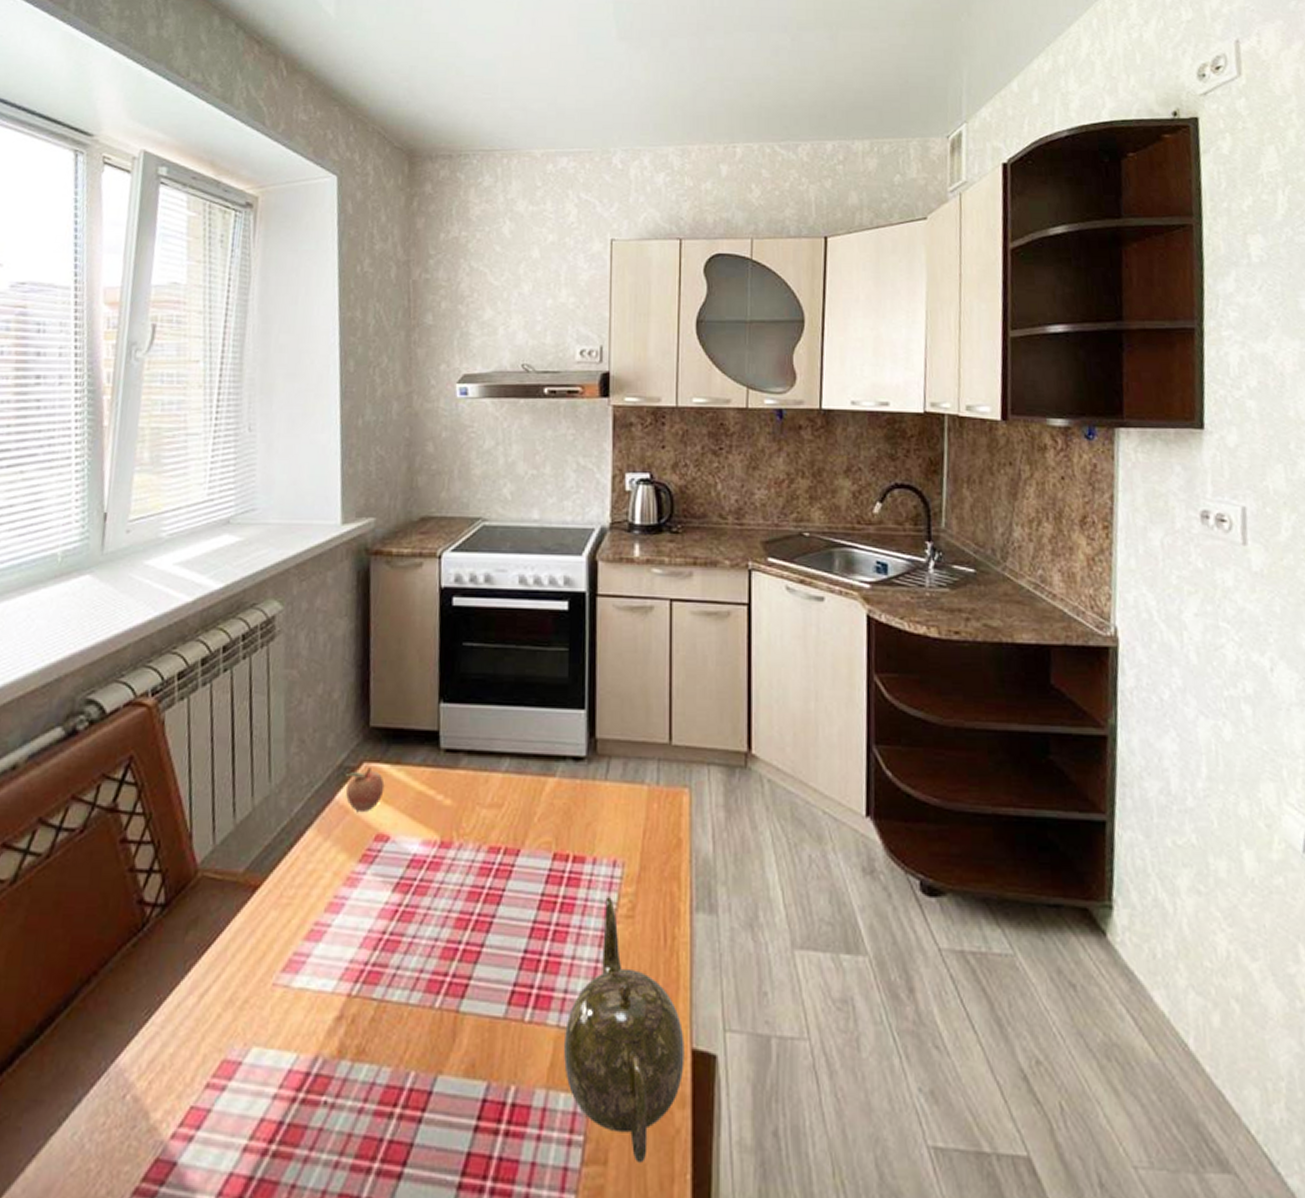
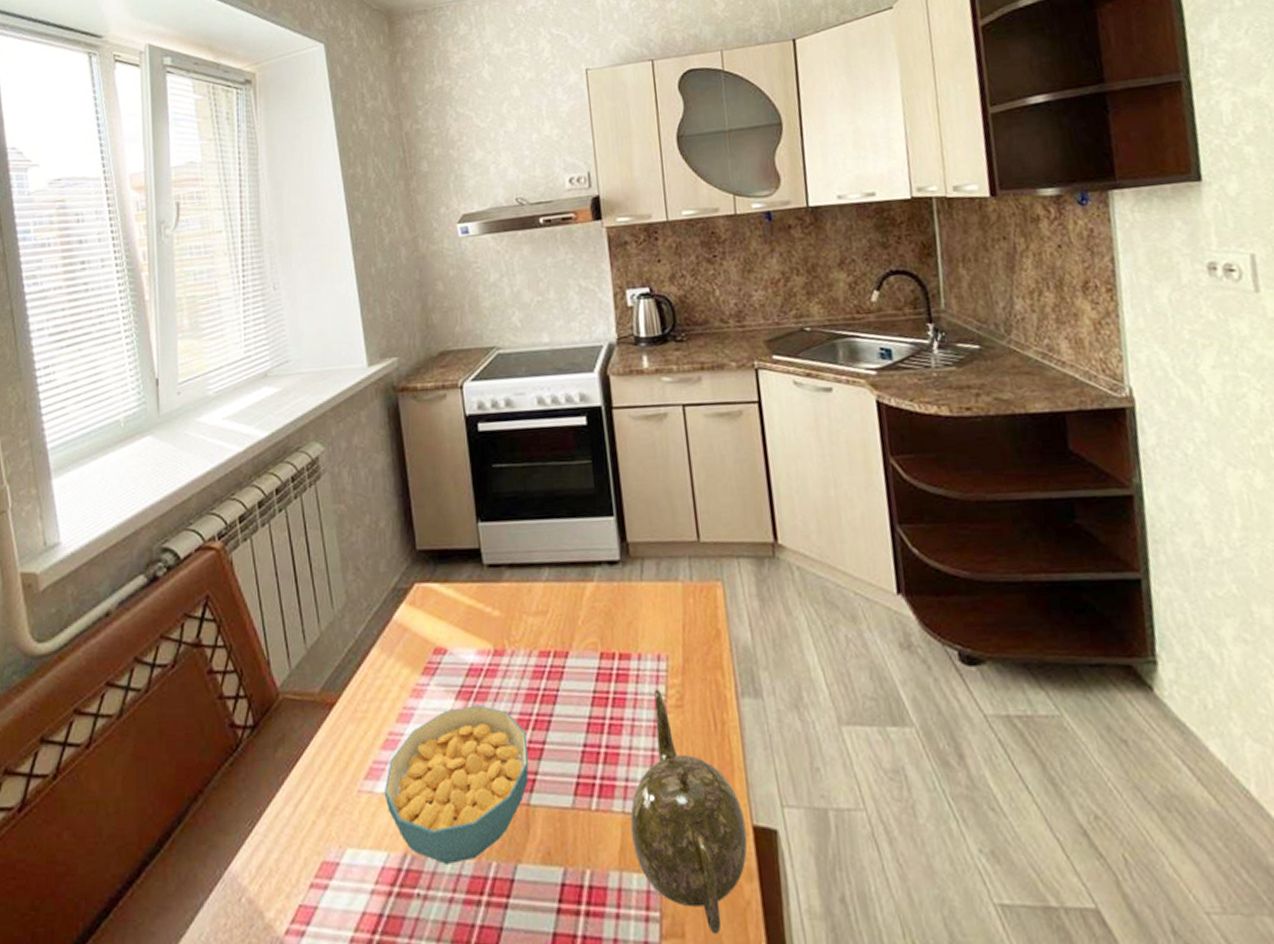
cereal bowl: none [301,899,465,1071] -> present [384,705,529,864]
fruit: present [345,767,385,811] -> none [400,587,437,629]

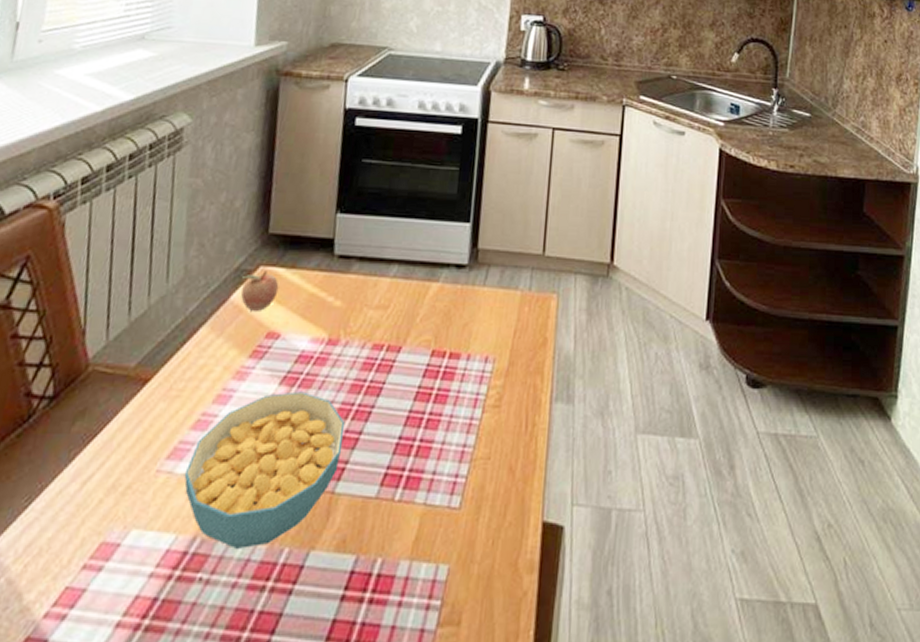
fruit: none [400,587,437,629] -> present [241,271,279,311]
teapot: present [630,689,748,935] -> none [428,389,537,623]

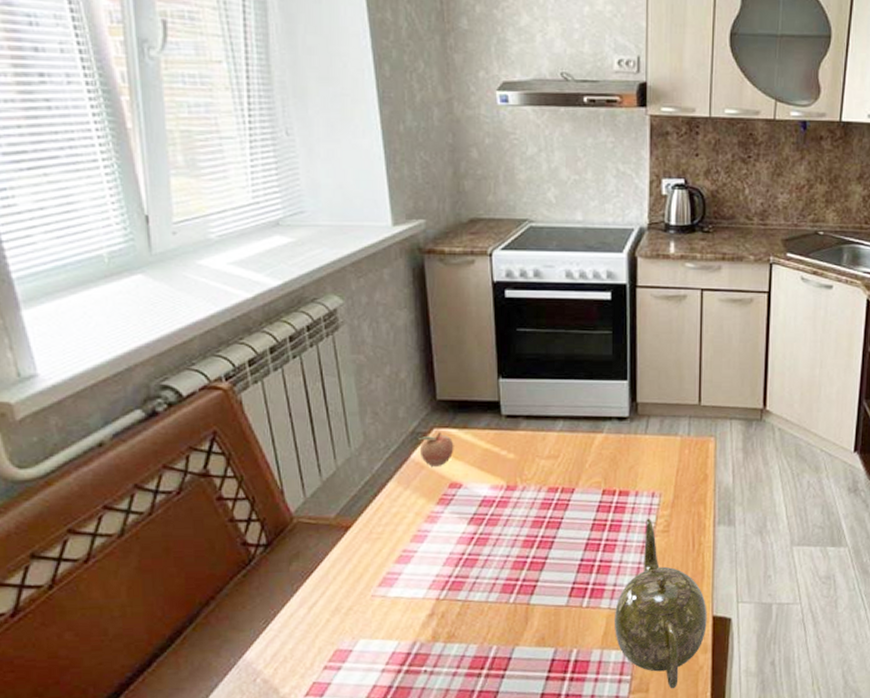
cereal bowl: present [184,391,346,549] -> none [396,529,532,649]
teapot: none [428,389,537,623] -> present [615,518,707,689]

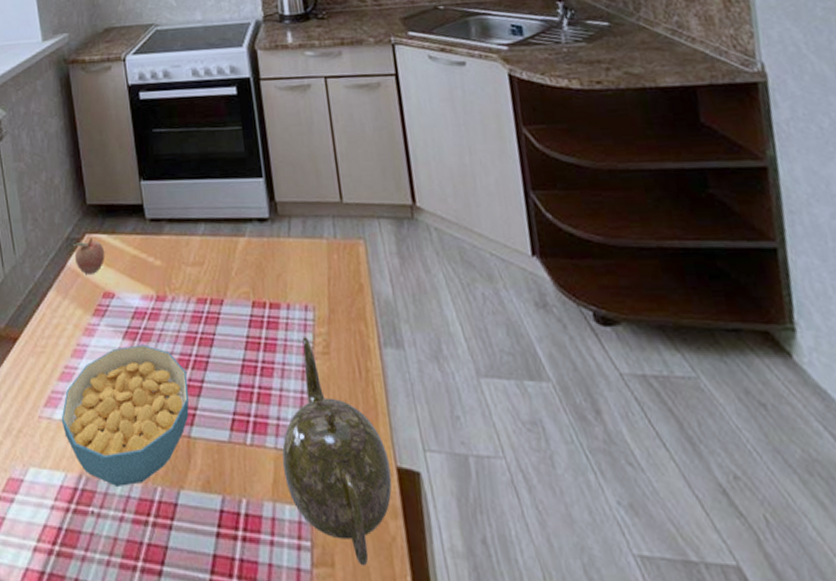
cereal bowl: none [396,529,532,649] -> present [61,344,189,486]

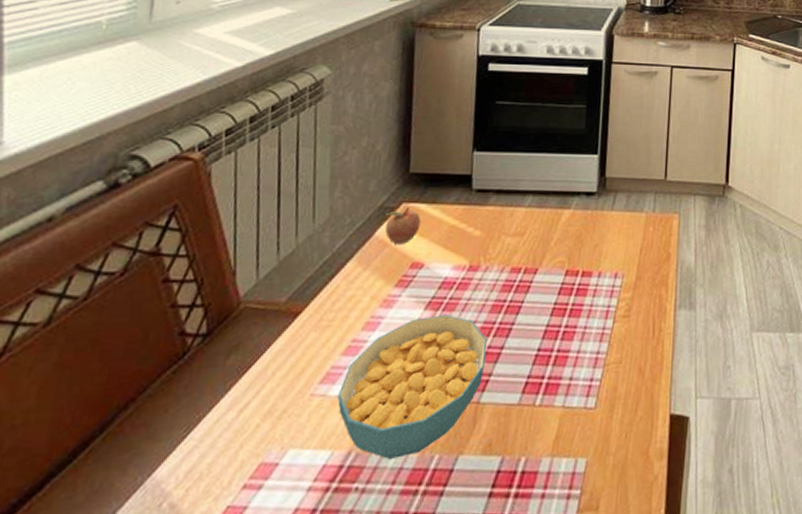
teapot: present [282,337,392,566] -> none [567,302,665,506]

